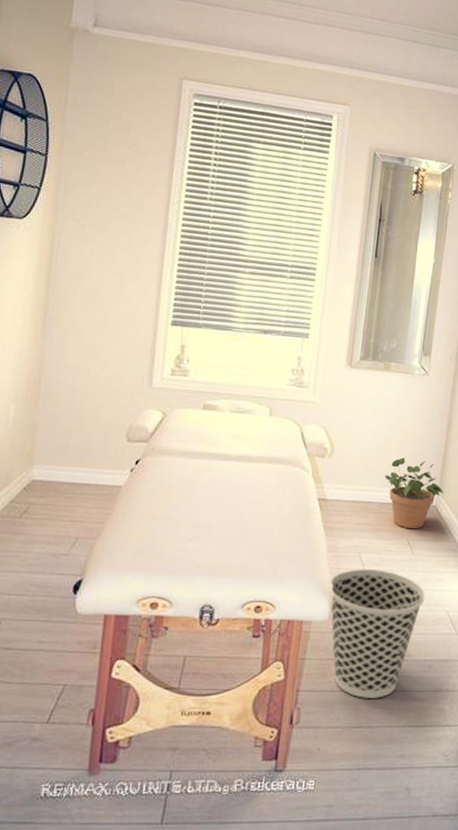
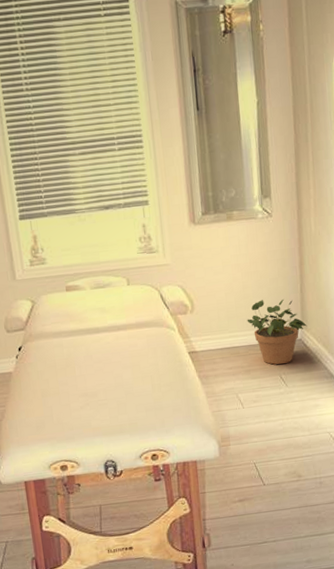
wastebasket: present [329,569,425,699] -> none [214,405,306,518]

